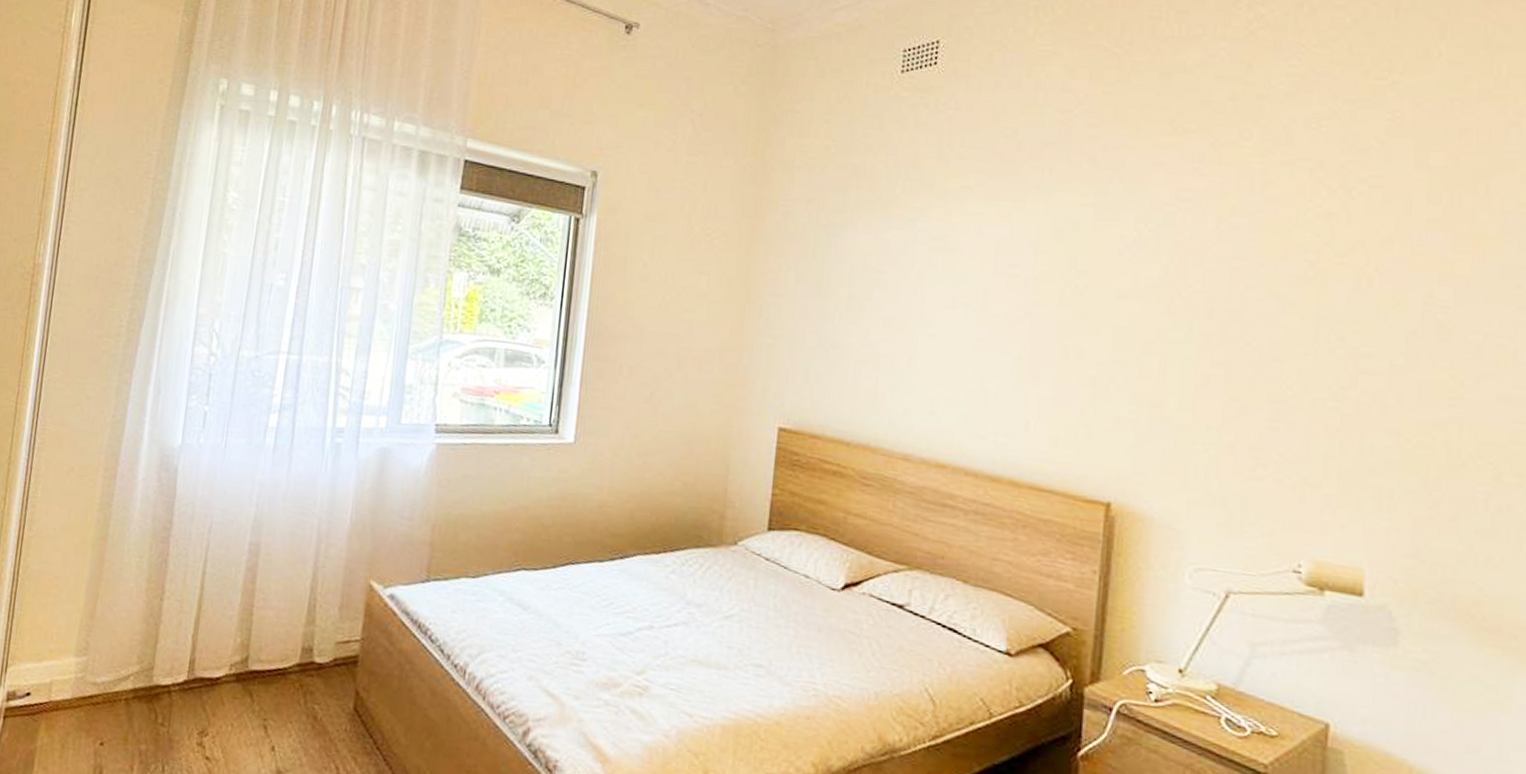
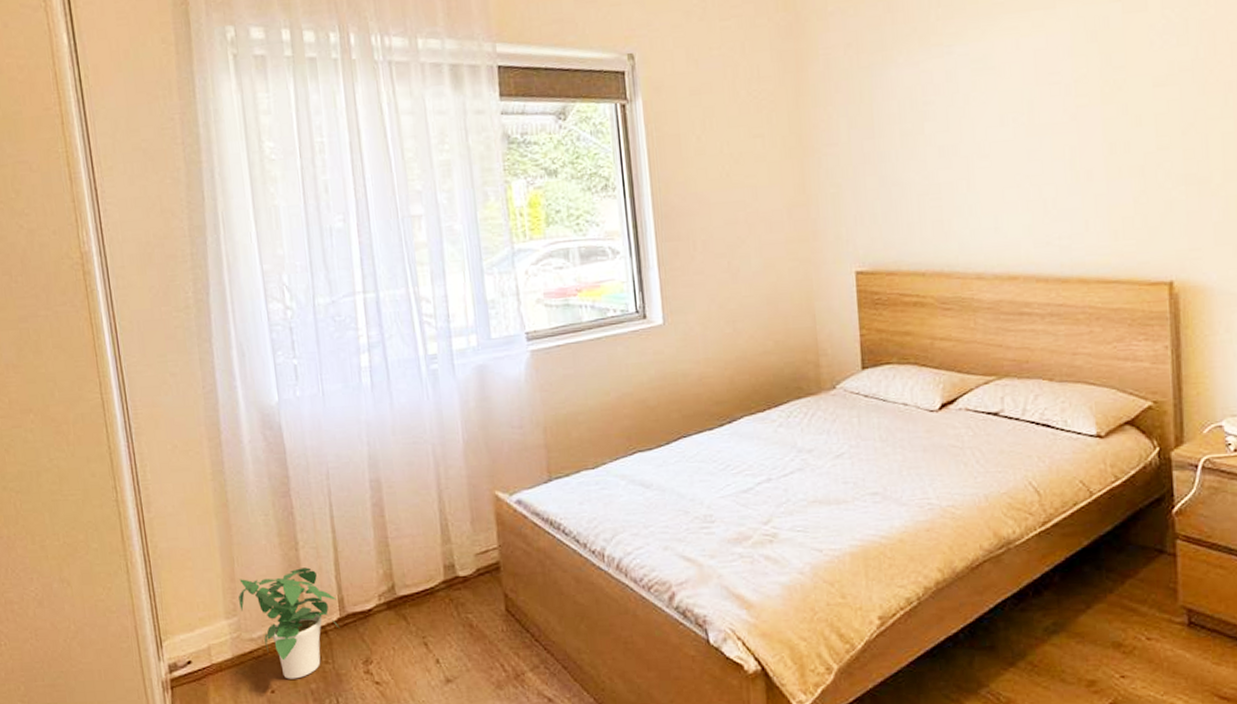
potted plant: none [91,618,188,736] -> present [239,567,340,679]

